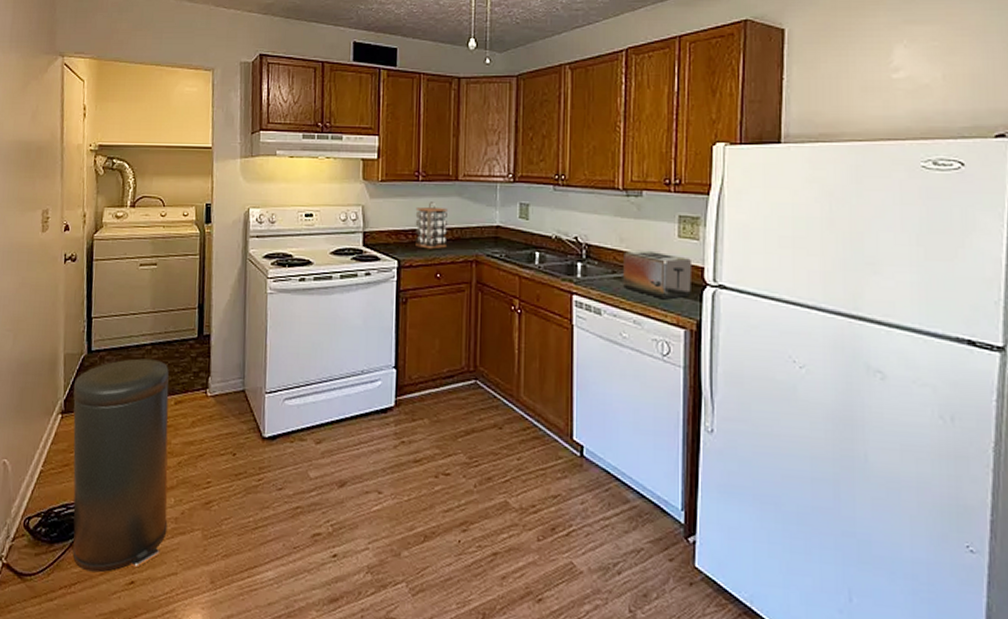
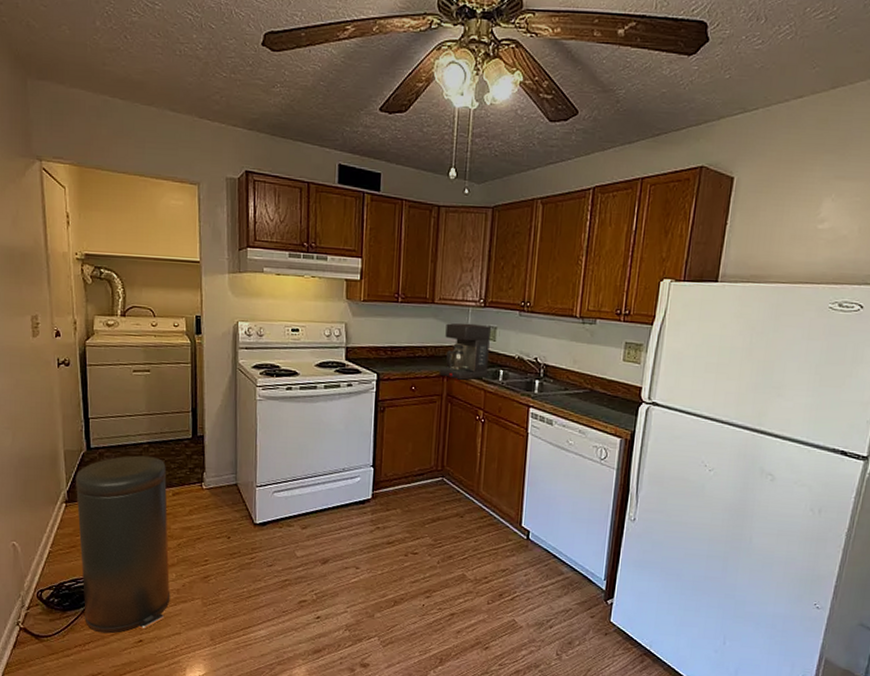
spice rack: present [414,202,448,250] -> none [392,322,423,365]
coffee maker: none [466,200,522,265] -> present [438,323,491,380]
toaster: present [622,250,691,300] -> none [572,371,632,414]

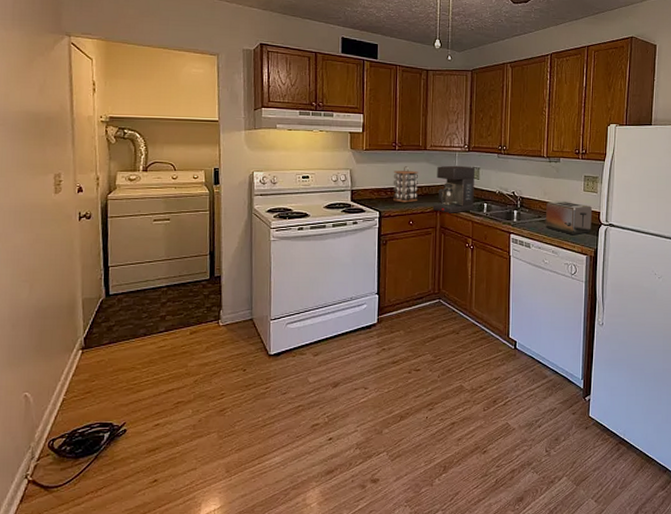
pedal bin: present [75,455,170,634] -> none [92,299,187,477]
spice rack: none [392,322,423,365] -> present [392,166,418,203]
toaster: none [572,371,632,414] -> present [545,201,592,236]

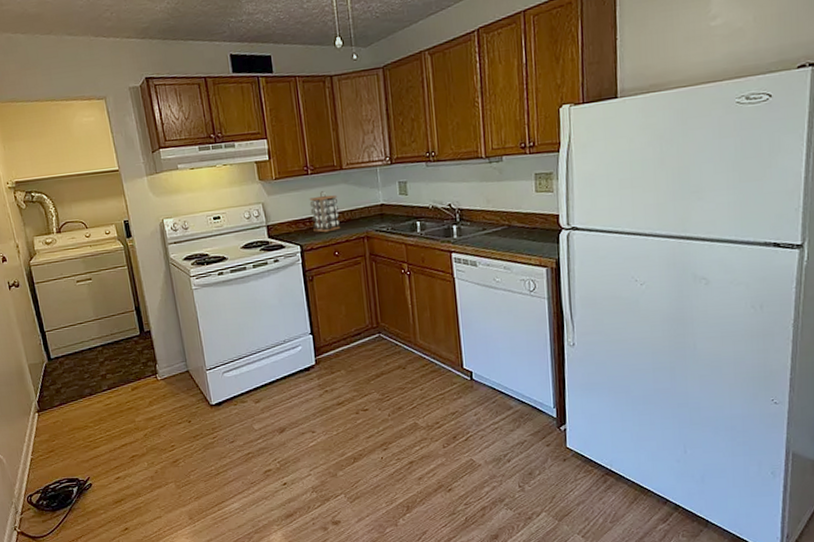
coffee maker: present [432,165,475,213] -> none [357,181,405,238]
toaster: present [545,201,592,236] -> none [491,206,550,247]

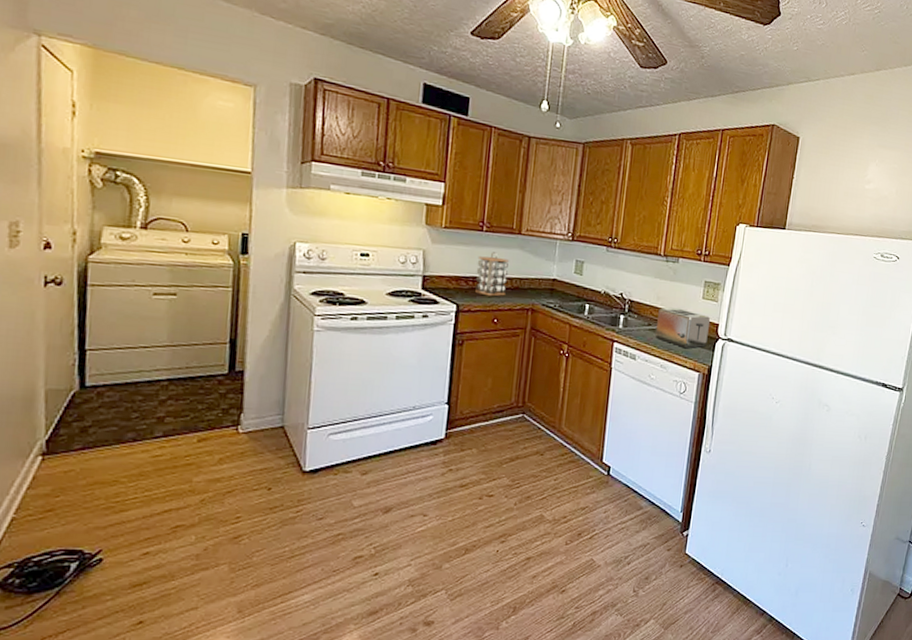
toaster: none [491,206,550,247] -> present [655,307,710,349]

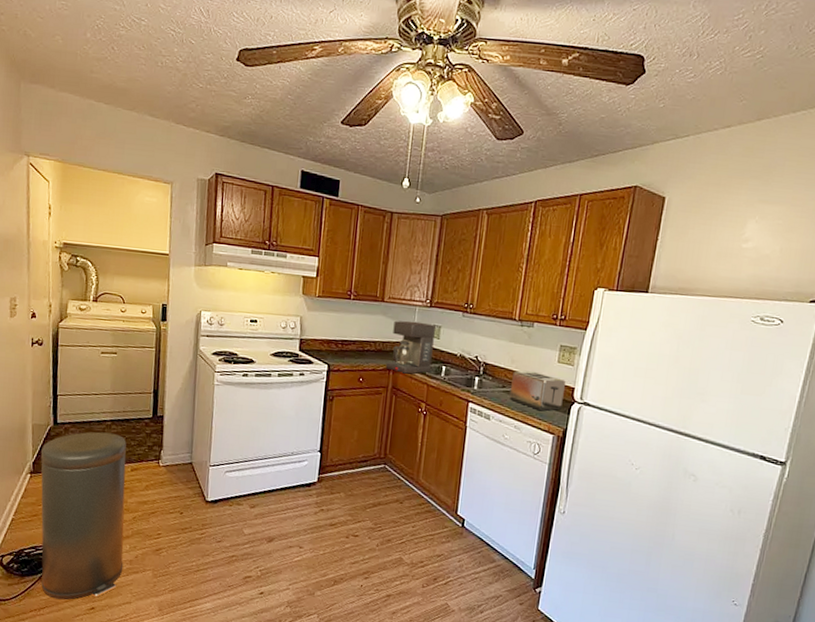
pedal bin: none [59,394,191,618] -> present [41,431,127,600]
spice rack: present [474,252,509,297] -> none [343,318,373,358]
coffee maker: none [523,255,578,314] -> present [385,320,436,374]

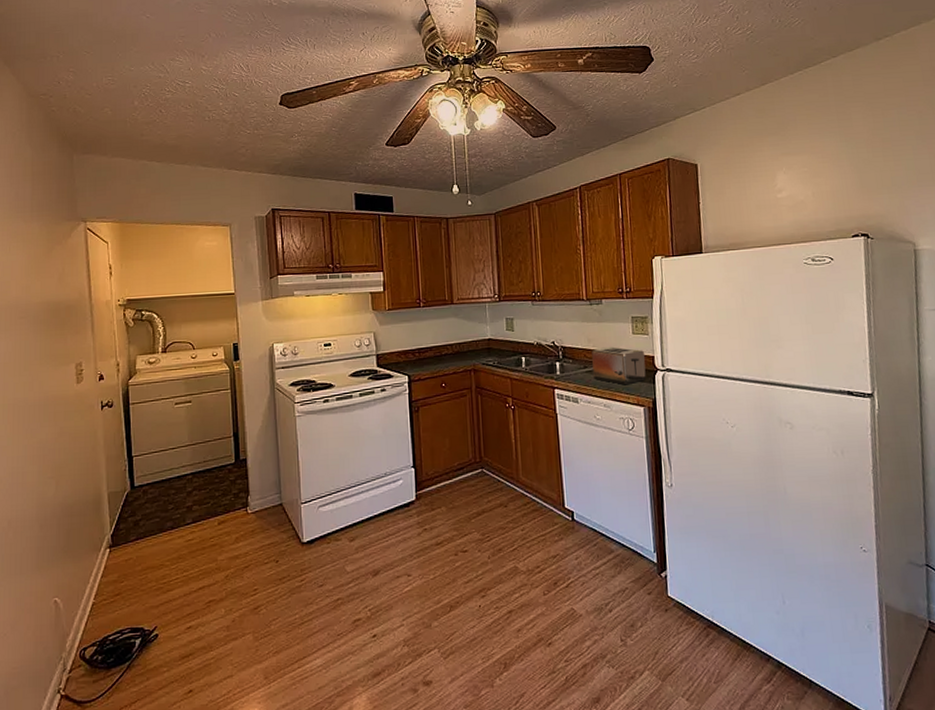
pedal bin: present [41,431,127,600] -> none [119,487,220,689]
coffee maker: present [385,320,436,374] -> none [465,317,511,372]

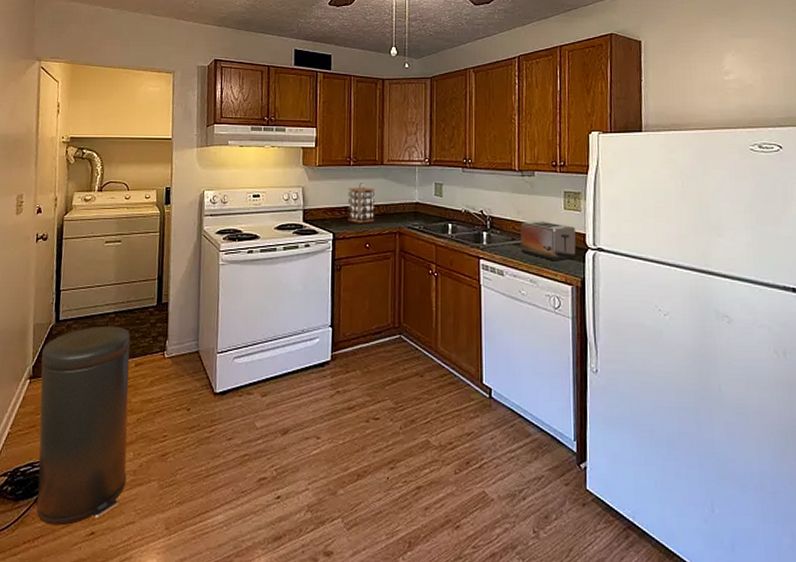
pedal bin: none [119,487,220,689] -> present [36,326,130,526]
spice rack: none [419,323,449,364] -> present [347,183,375,224]

